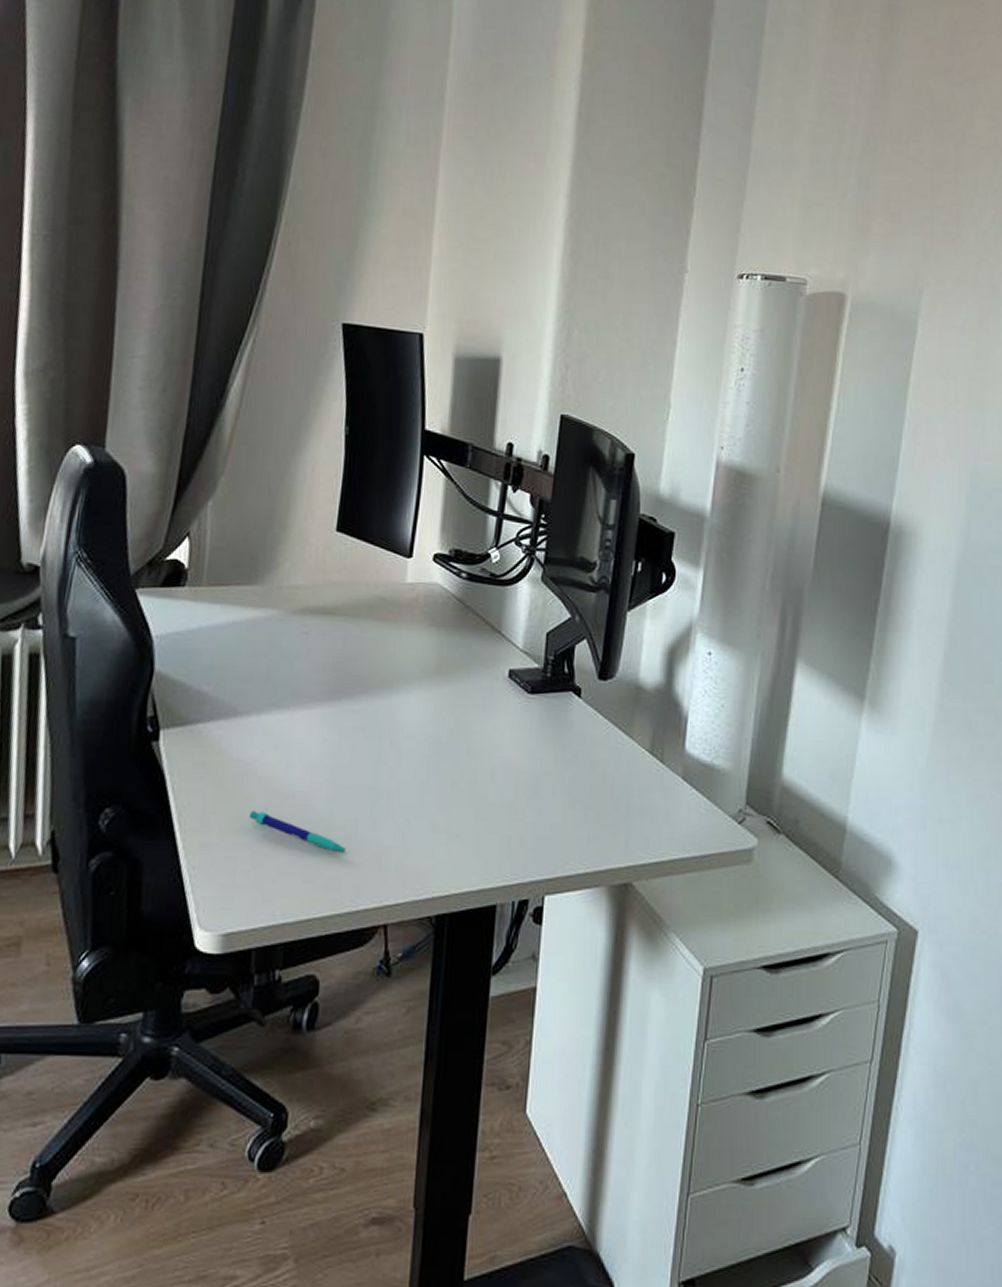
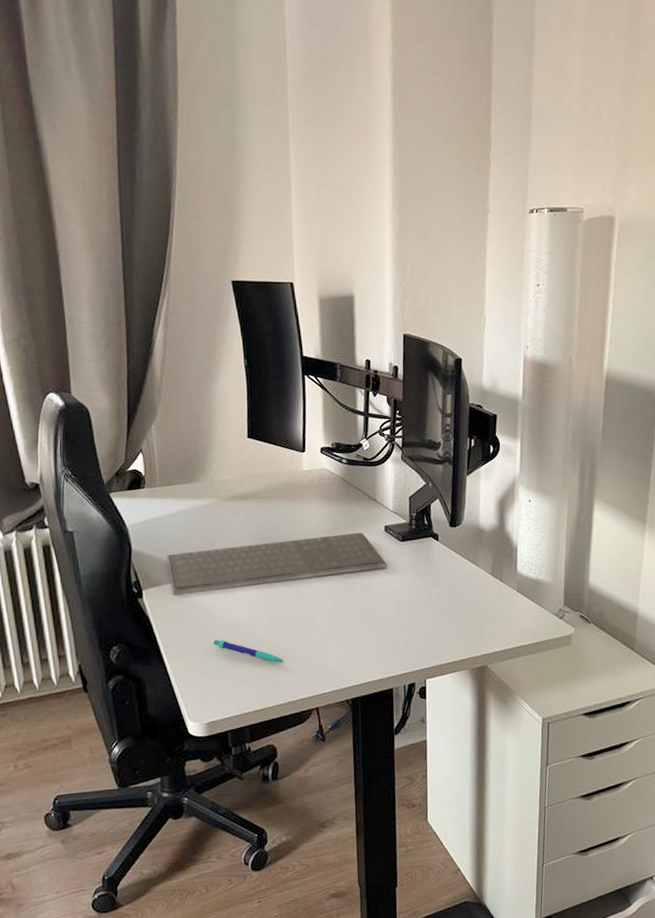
computer keyboard: none [200,675,507,742] -> present [167,532,387,596]

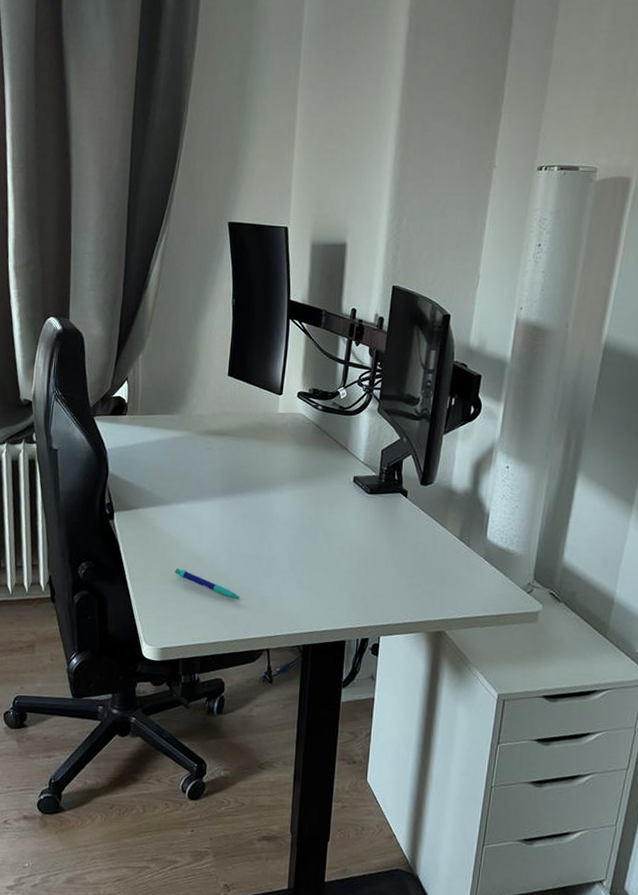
computer keyboard: present [167,532,387,596] -> none [140,480,352,521]

